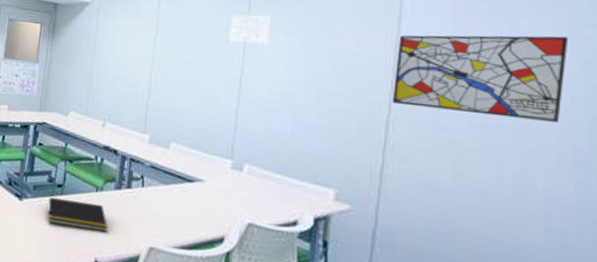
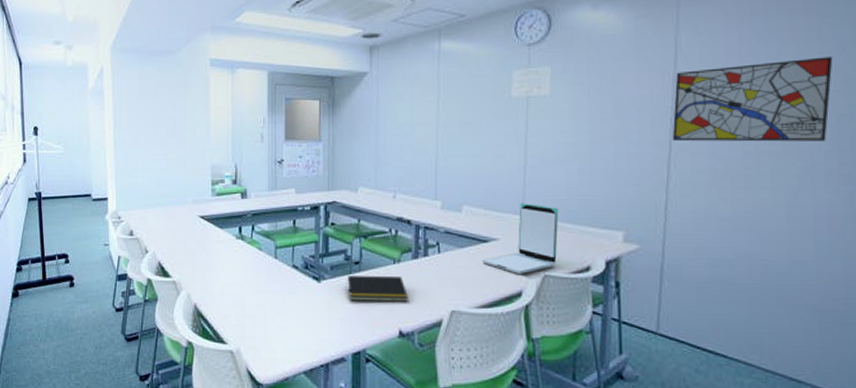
laptop: none [185,147,269,221] -> present [481,203,559,275]

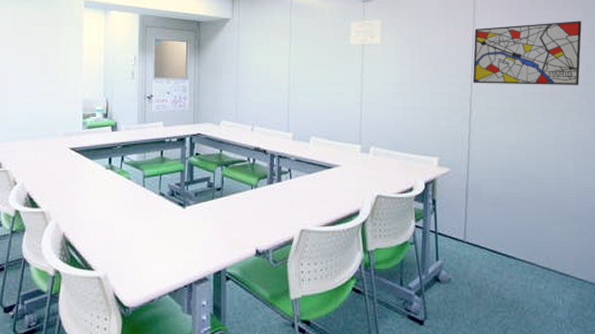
notepad: present [346,275,408,302] -> none [209,200,264,224]
laptop: present [481,203,559,275] -> none [326,134,388,196]

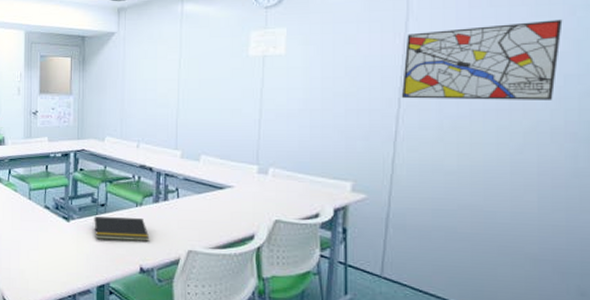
notepad: none [209,200,264,224] -> present [92,216,149,241]

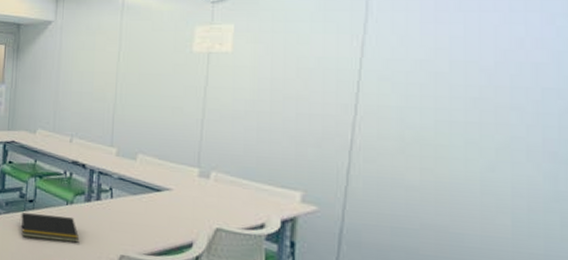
wall art: present [401,19,563,100] -> none [358,28,540,115]

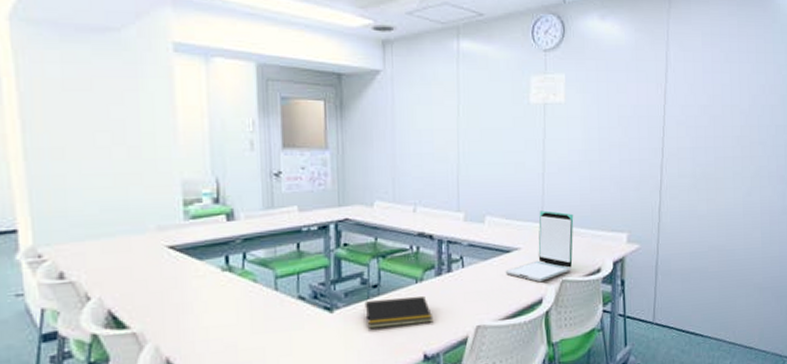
laptop: none [153,156,235,227] -> present [505,210,574,283]

